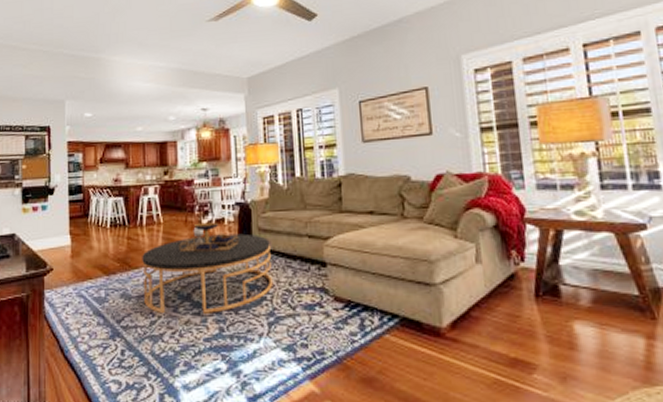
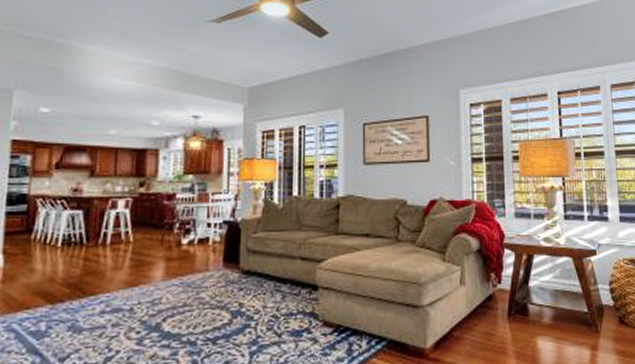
coffee table: present [142,222,274,314] -> none [99,242,260,348]

